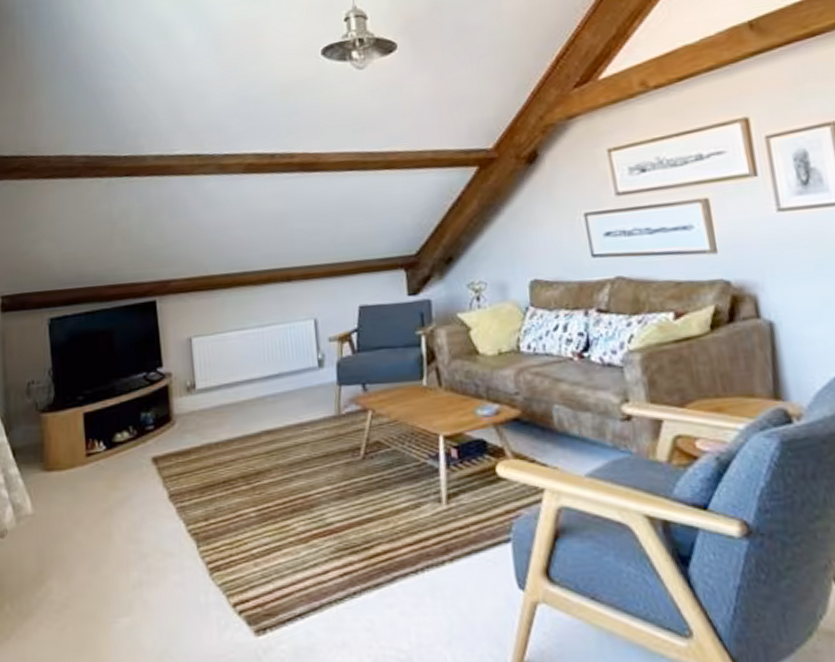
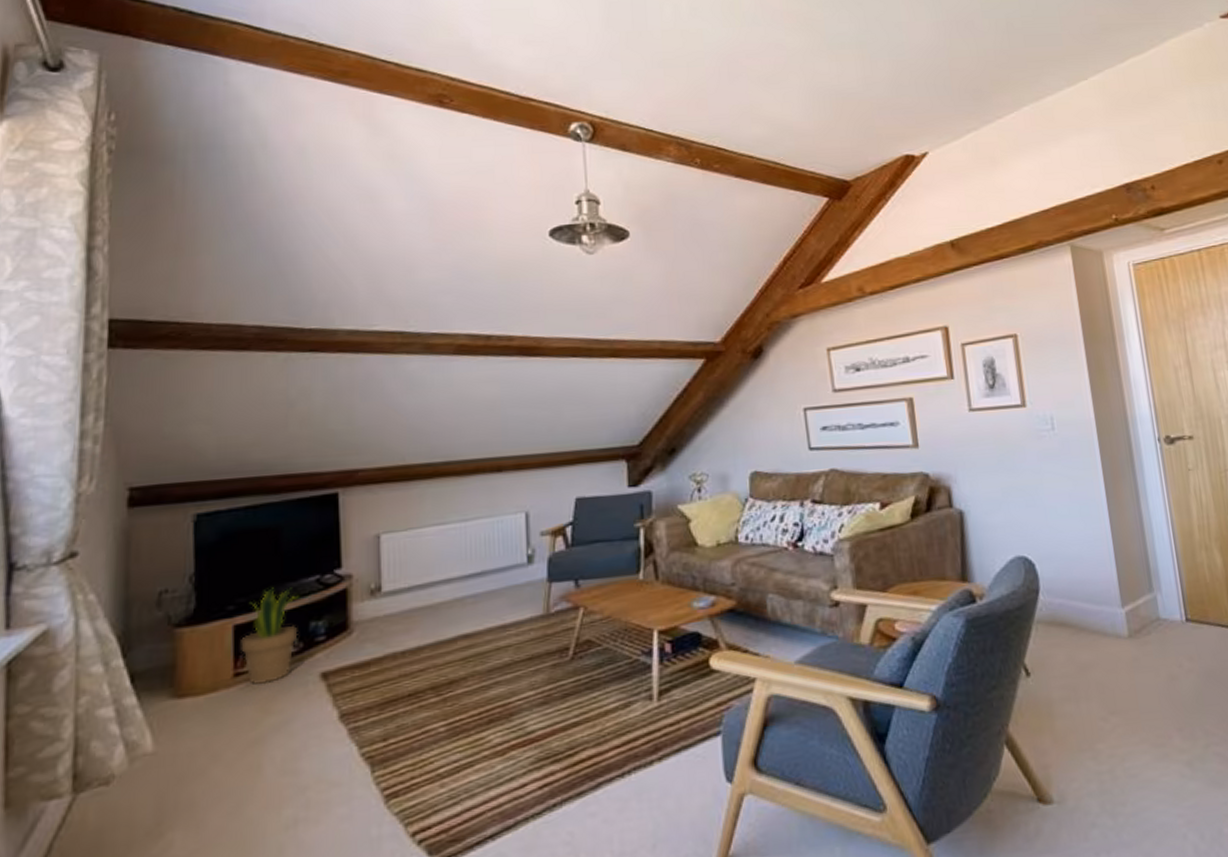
potted plant: none [89,382,133,464] -> present [241,587,302,685]

